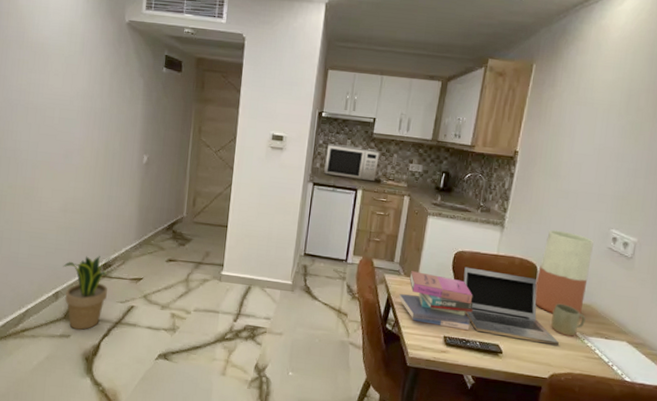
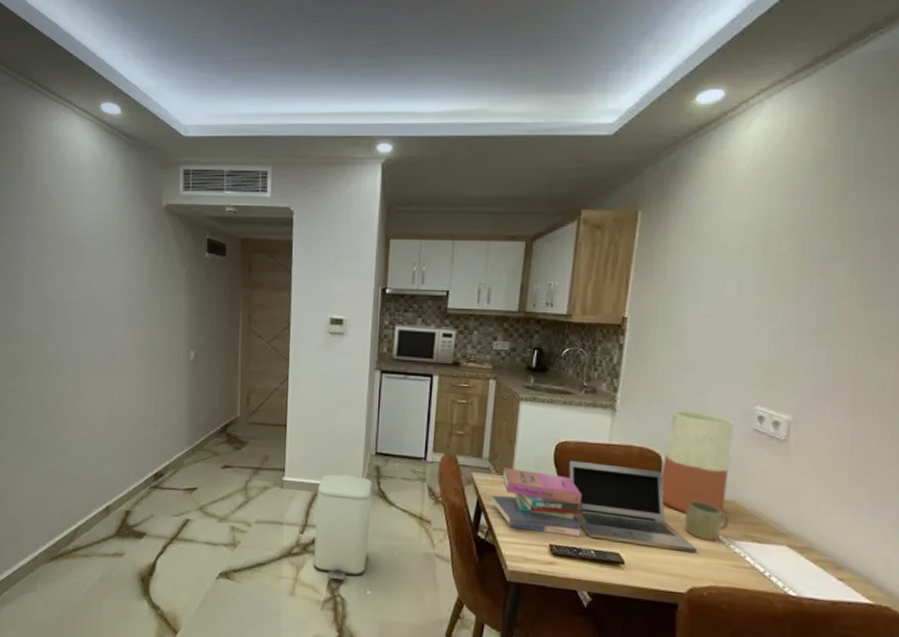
potted plant: present [63,255,113,330] -> none [112,464,164,548]
pedal bin: none [243,270,300,363] -> present [313,473,372,581]

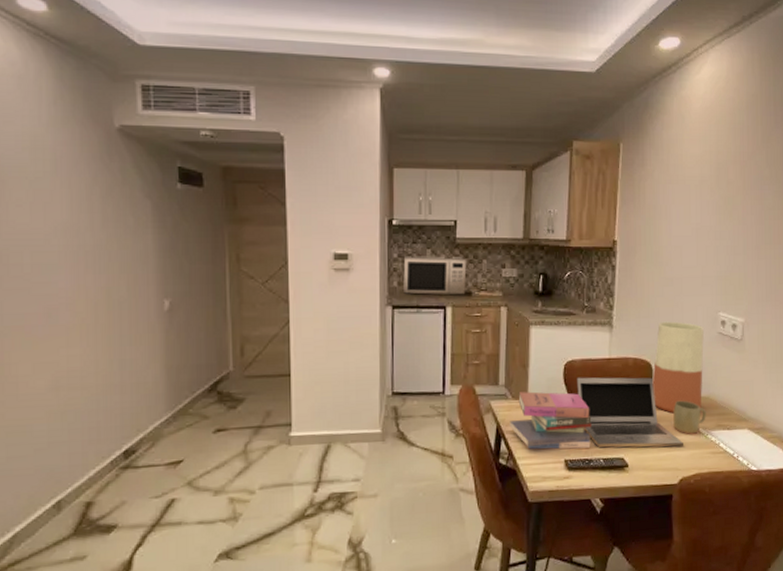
pedal bin: present [313,473,372,581] -> none [330,420,391,536]

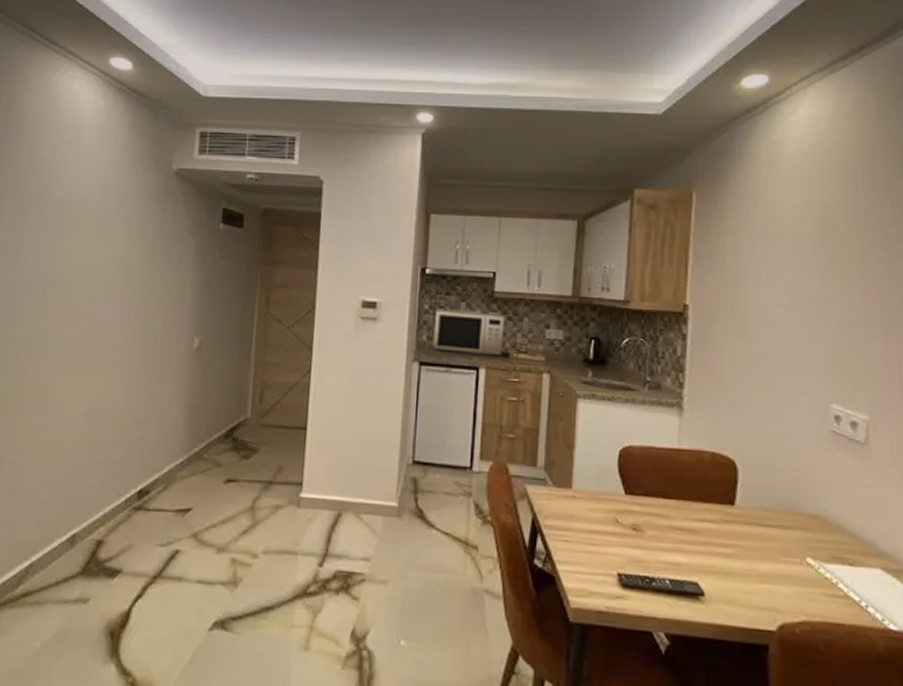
books: present [509,391,592,449] -> none [548,478,654,564]
laptop: present [577,377,683,448] -> none [636,468,783,579]
vase: present [652,321,705,414] -> none [737,409,811,532]
mug: present [673,400,706,434] -> none [768,515,817,564]

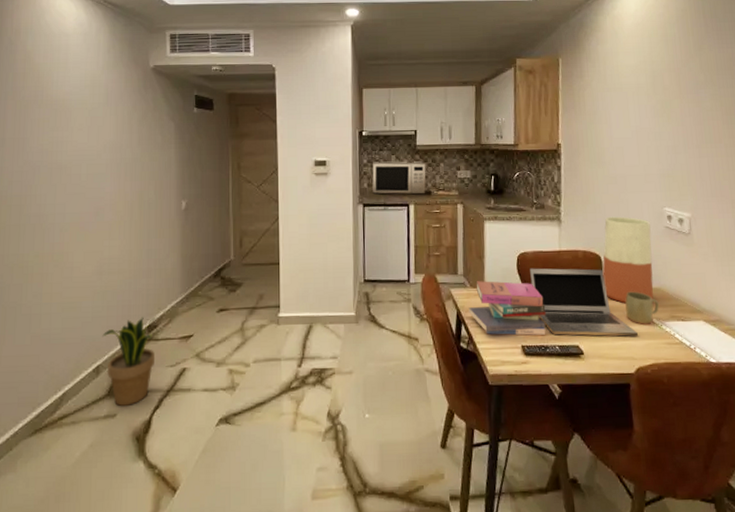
potted plant: none [83,478,151,591] -> present [102,316,158,407]
books: none [548,478,654,564] -> present [468,281,546,336]
laptop: none [636,468,783,579] -> present [530,268,638,337]
vase: none [737,409,811,532] -> present [602,216,654,304]
mug: none [768,515,817,564] -> present [625,291,659,324]

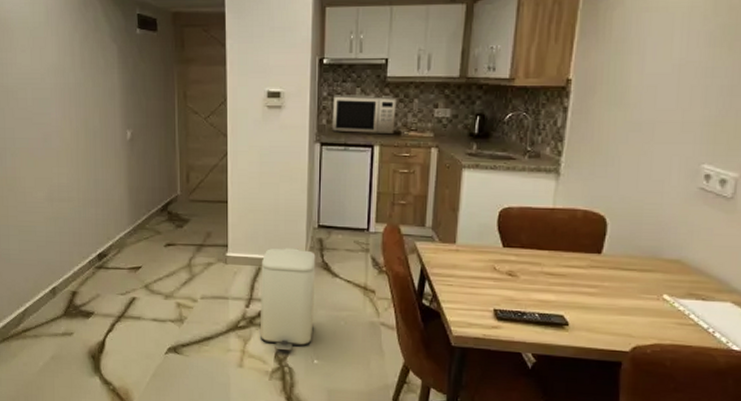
potted plant: present [102,316,158,407] -> none [56,245,107,327]
pedal bin: none [312,304,364,408] -> present [259,248,316,351]
books: present [468,281,546,336] -> none [435,236,528,301]
laptop: present [530,268,638,337] -> none [513,226,641,312]
vase: present [602,216,654,304] -> none [605,172,681,275]
mug: present [625,291,659,324] -> none [629,261,674,300]

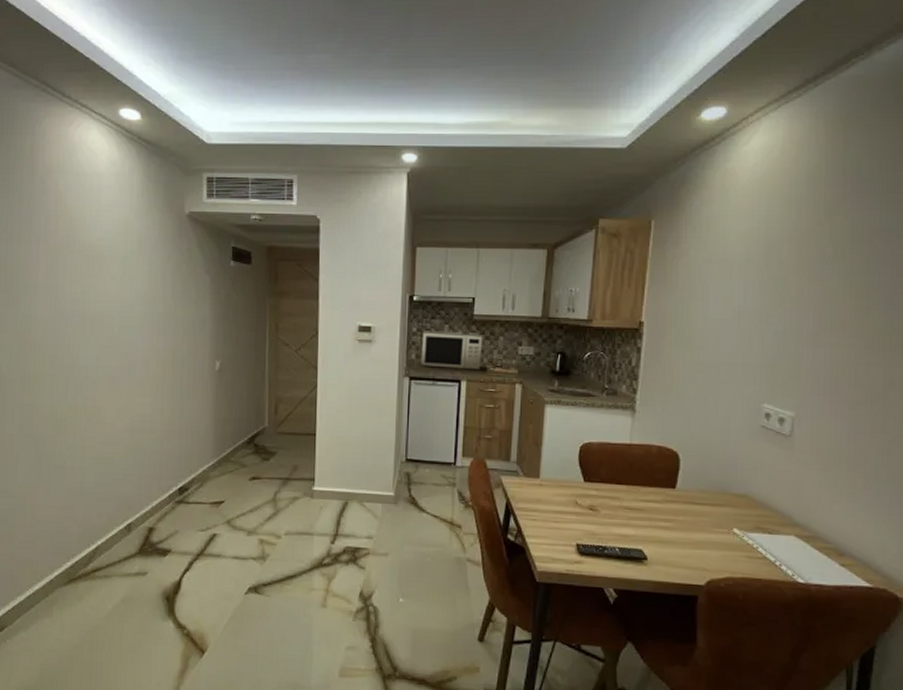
pedal bin: present [259,248,316,351] -> none [344,481,403,590]

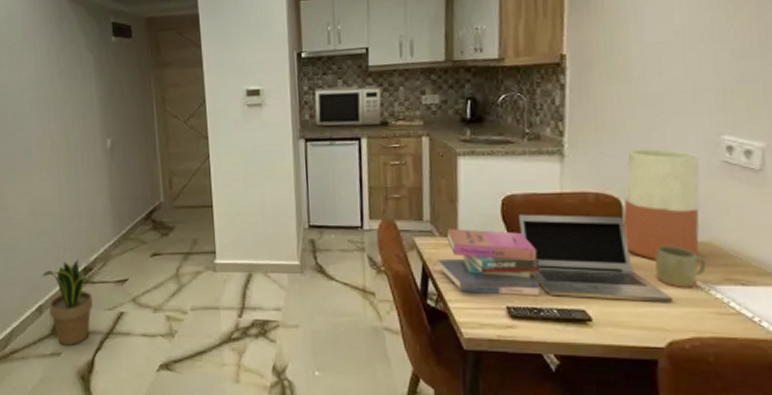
potted plant: none [134,478,189,566] -> present [41,259,93,346]
books: none [519,470,608,536] -> present [437,229,540,297]
laptop: none [593,460,713,545] -> present [519,214,672,302]
vase: none [679,409,744,509] -> present [622,148,700,261]
mug: none [702,495,743,534] -> present [655,245,707,288]

